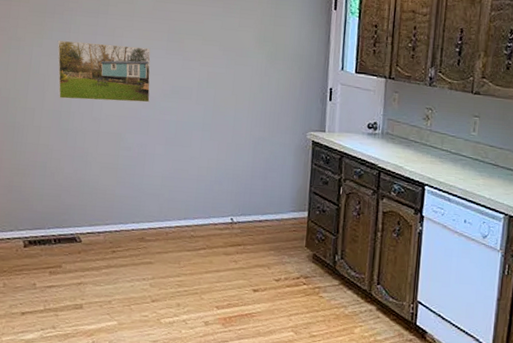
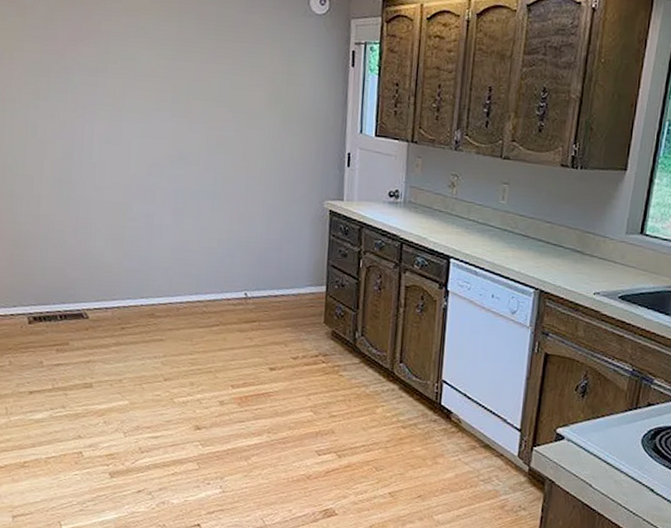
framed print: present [57,40,151,103] -> none [54,101,156,170]

